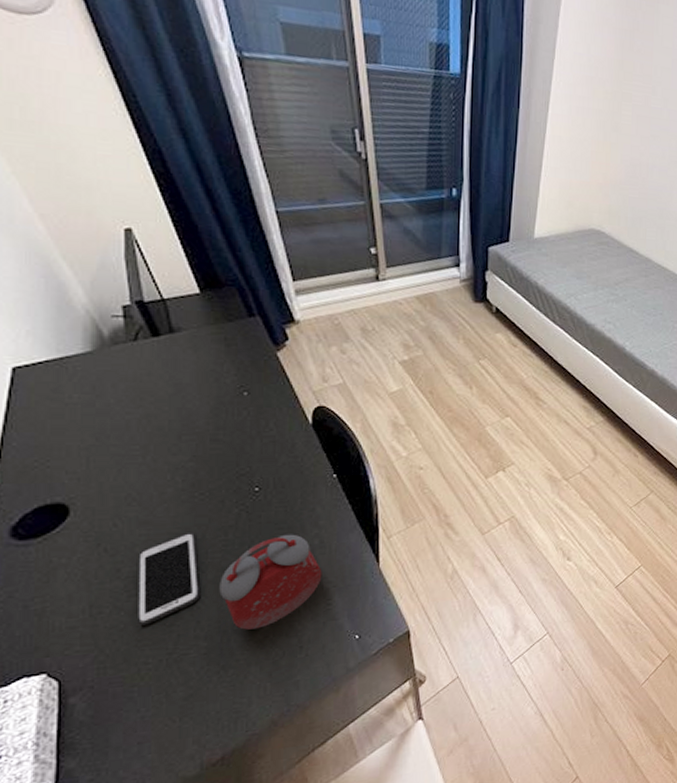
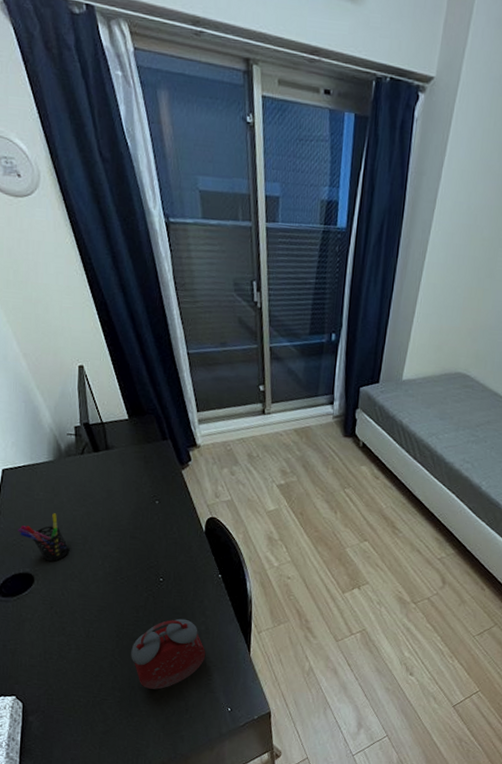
pen holder: none [40,420,123,484] -> present [18,513,70,562]
cell phone: present [138,533,201,625] -> none [75,607,118,673]

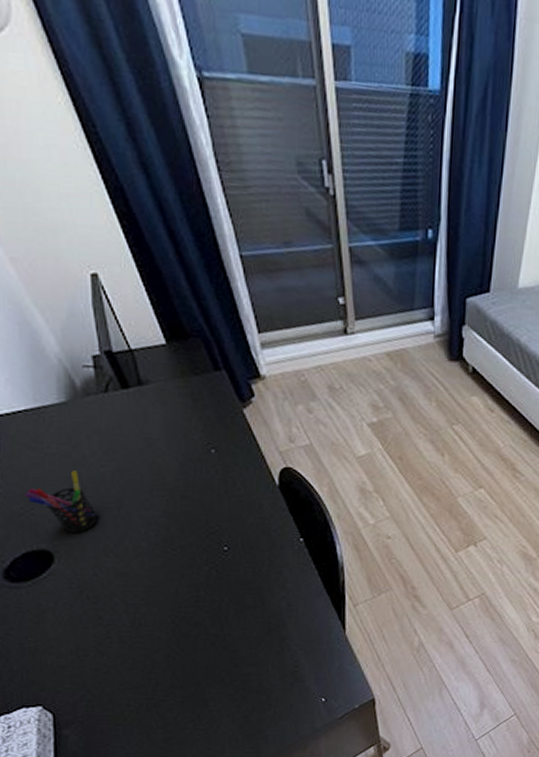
alarm clock: present [131,618,206,690] -> none [193,595,290,683]

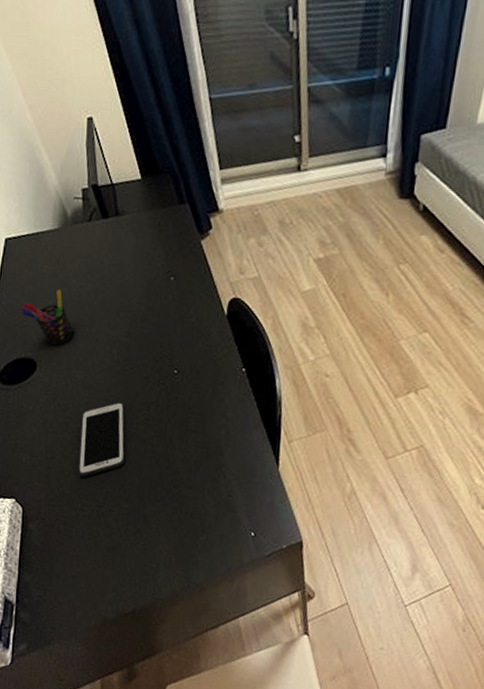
cell phone: none [118,587,176,670] -> present [78,401,126,477]

